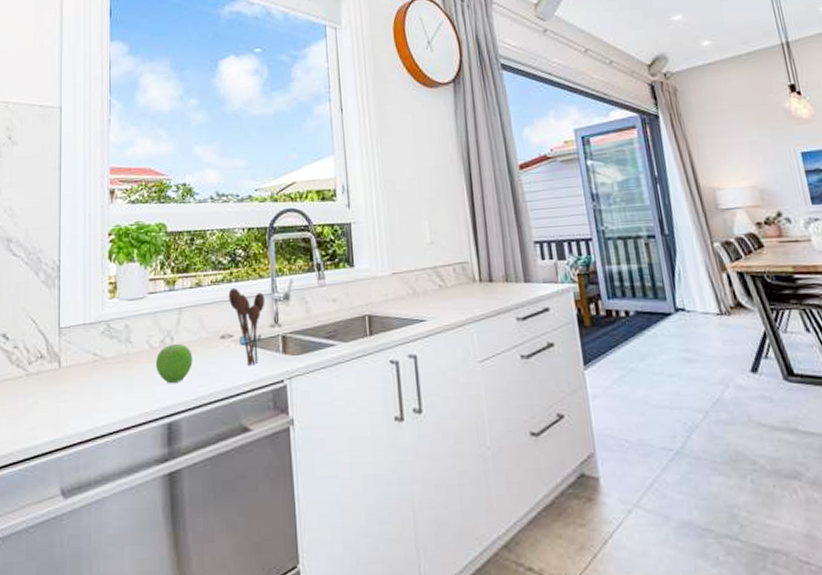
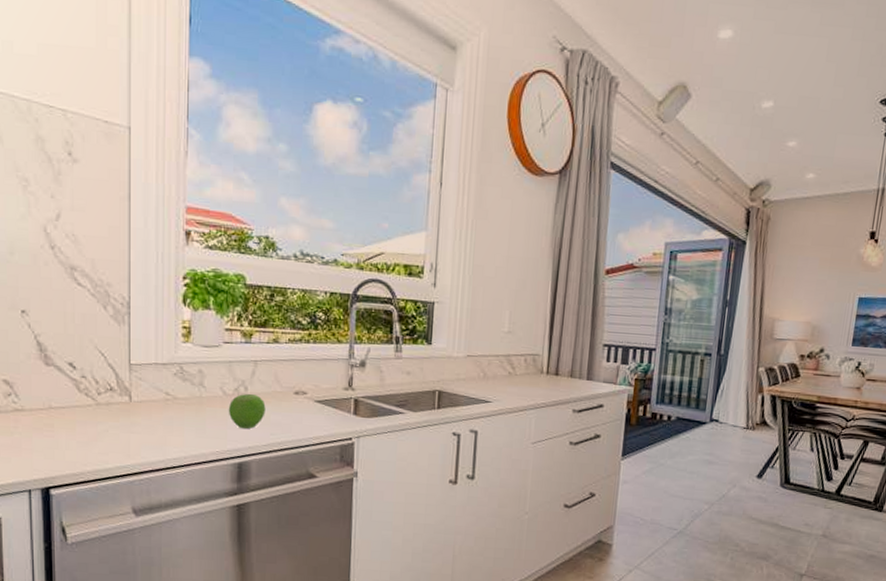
utensil holder: present [228,287,265,365] -> none [305,348,342,422]

